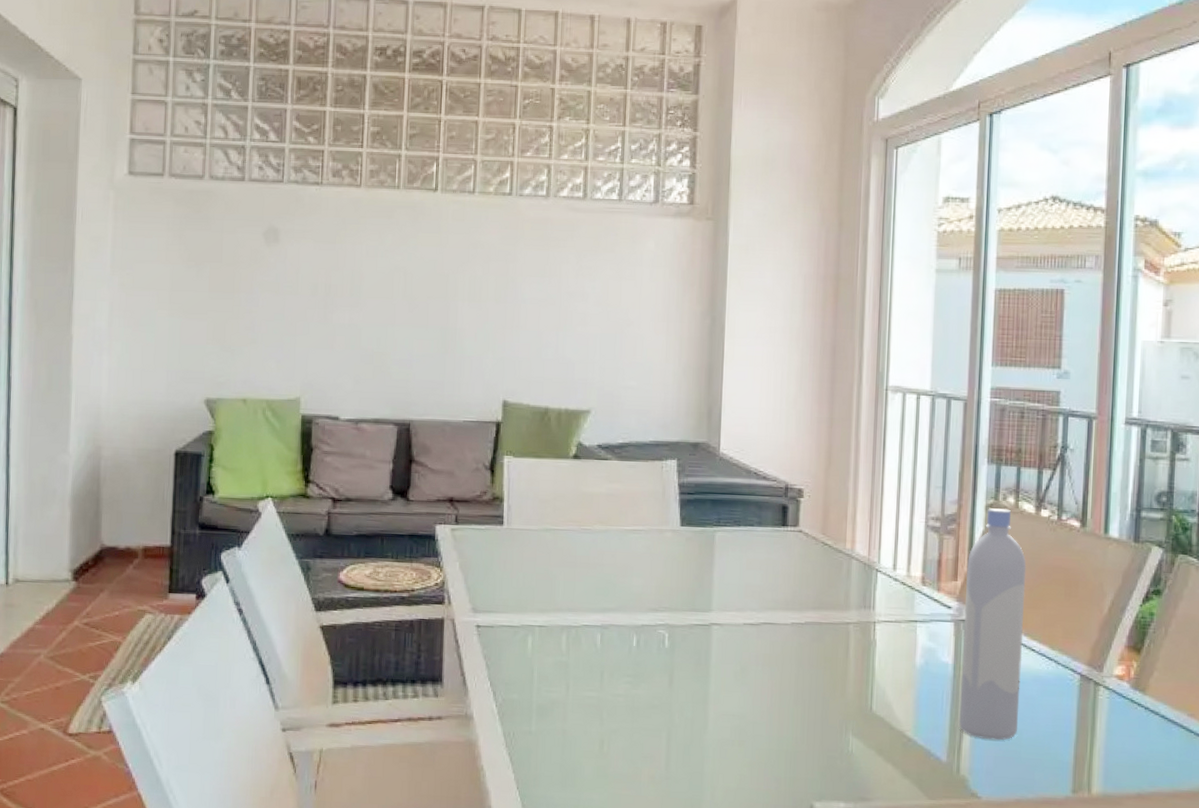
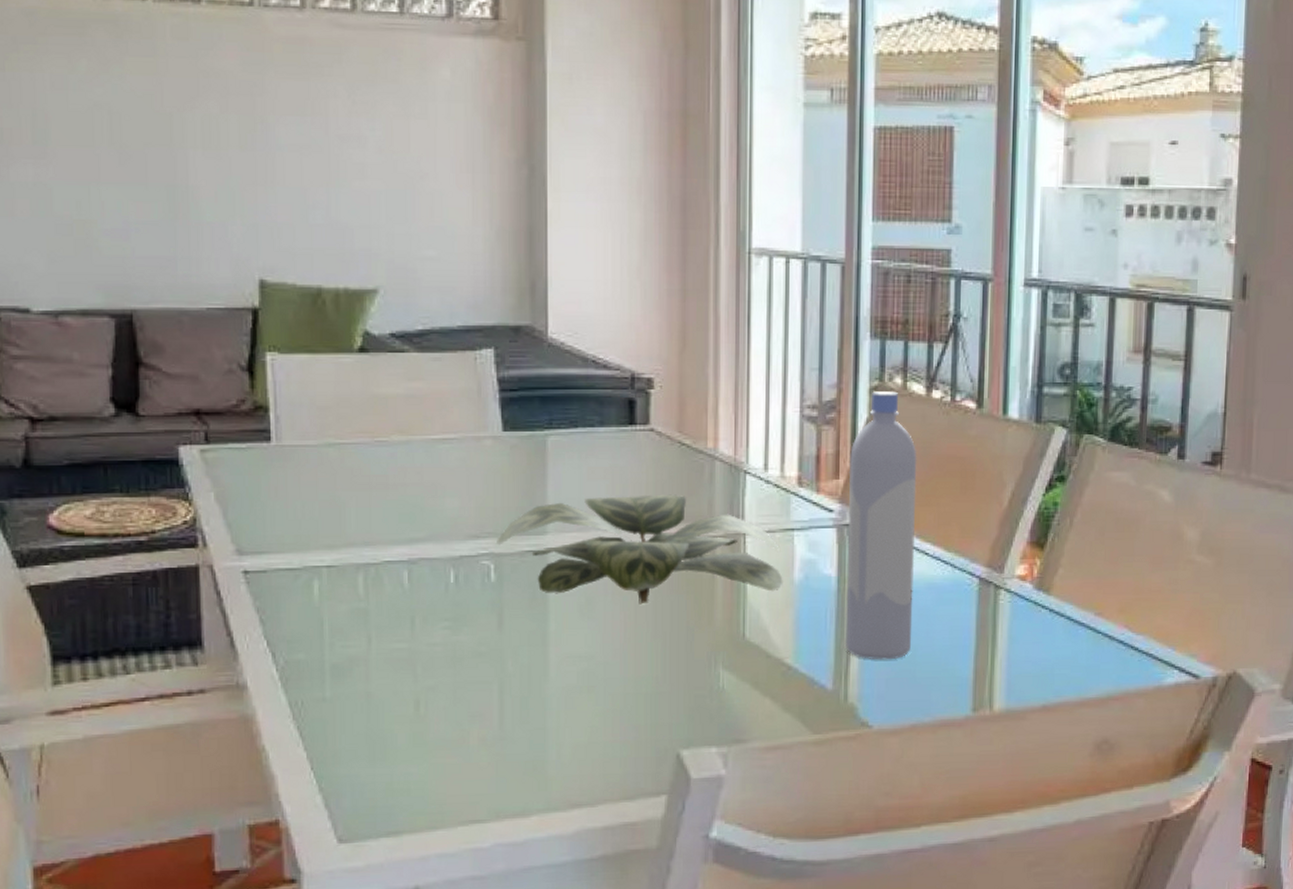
plant: none [670,584,906,676] -> present [495,494,783,605]

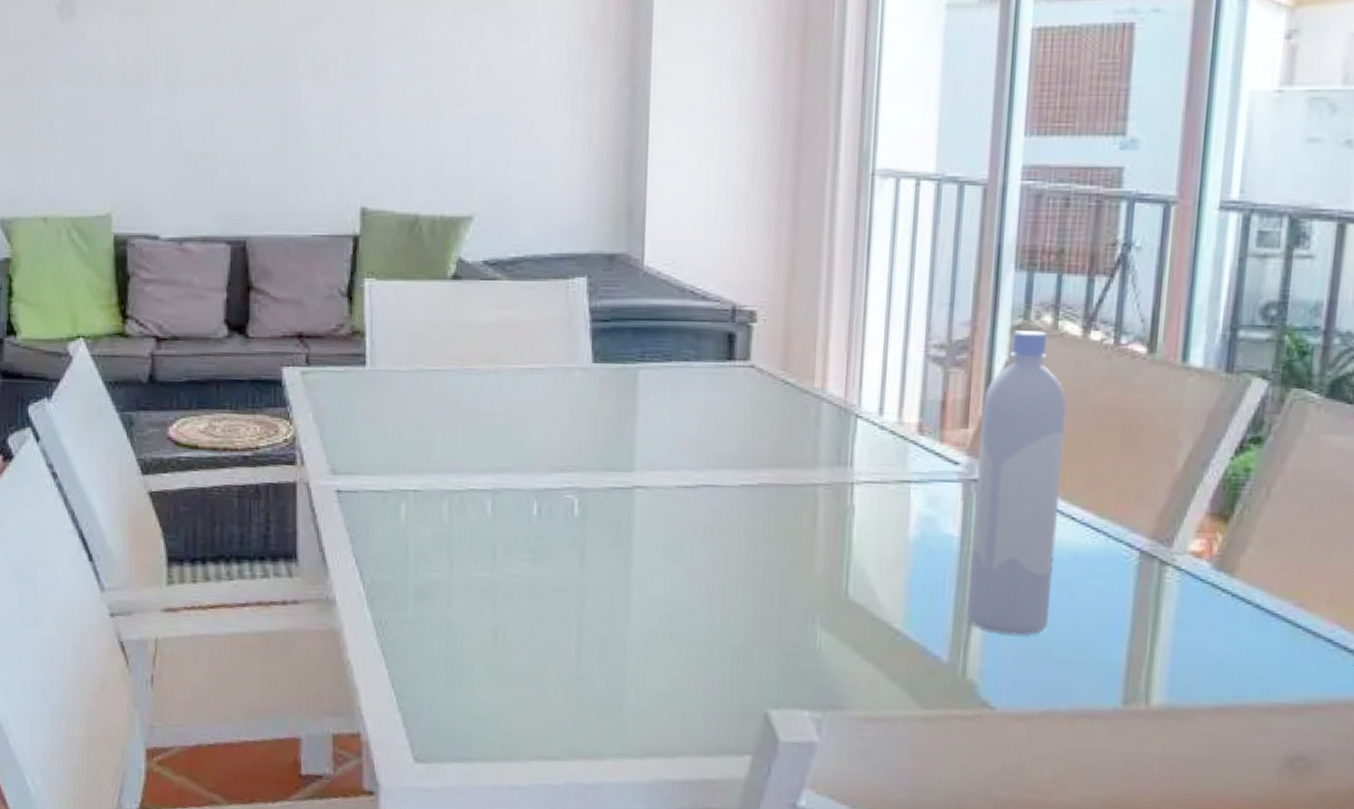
plant: present [495,494,783,605] -> none [580,435,895,552]

